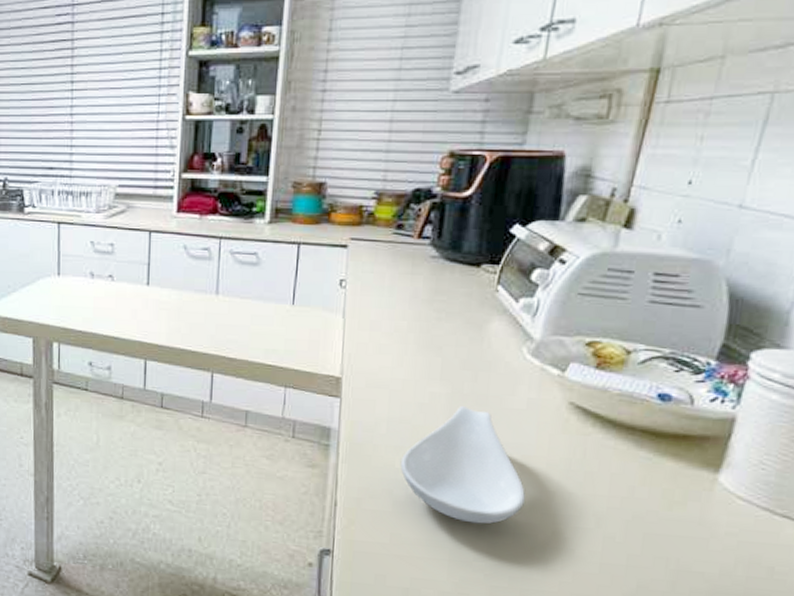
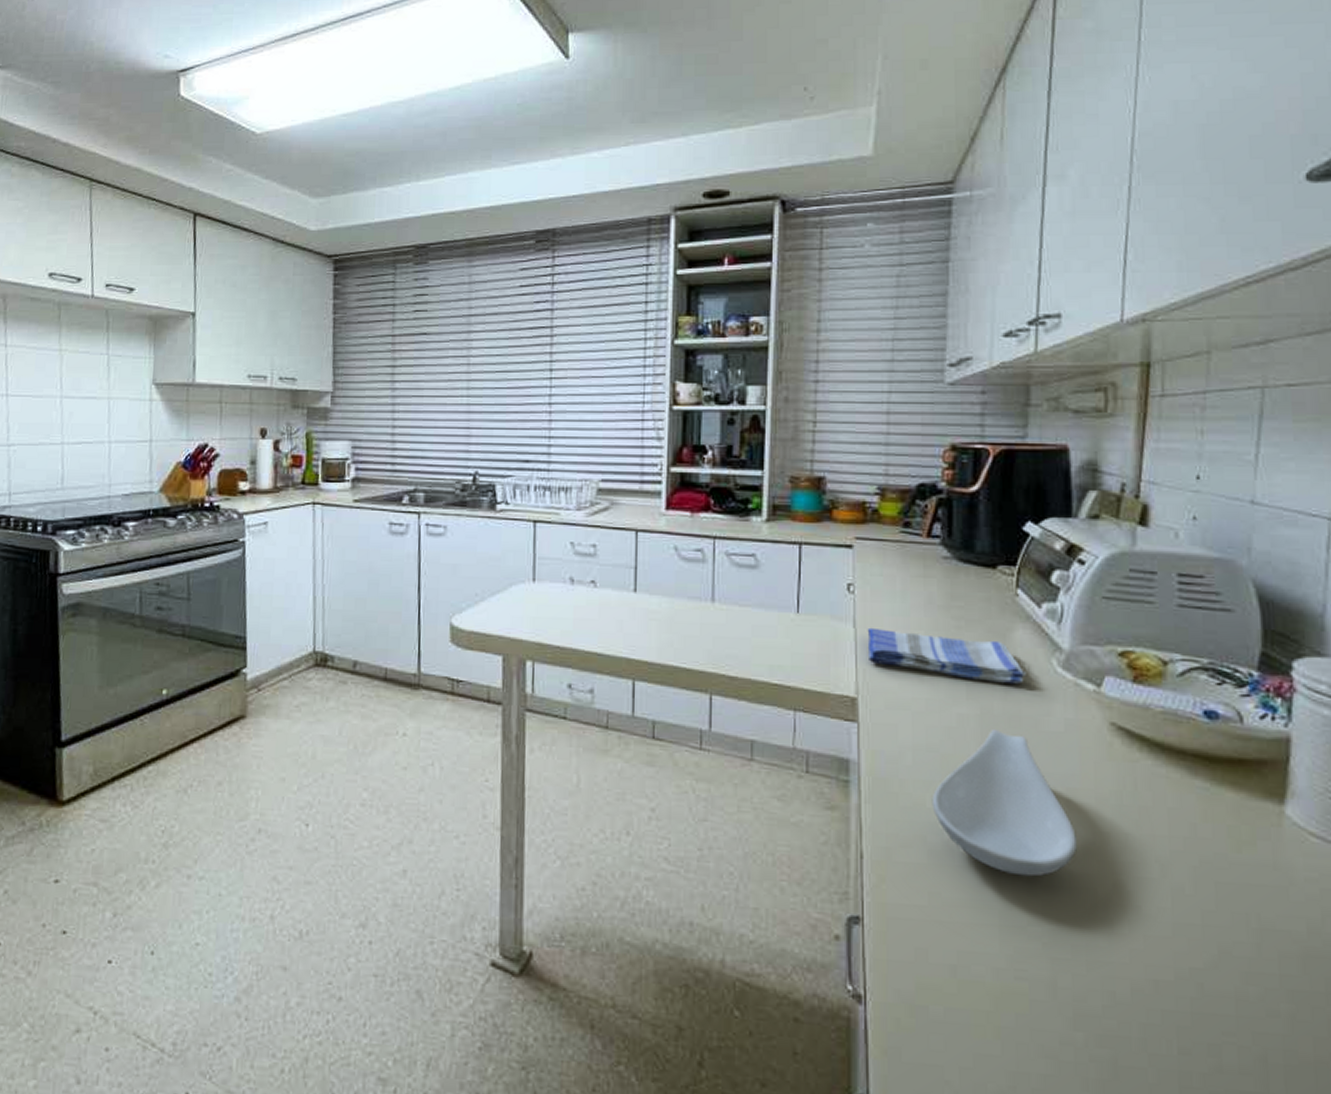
dish towel: none [354,318,497,369] -> present [867,627,1026,685]

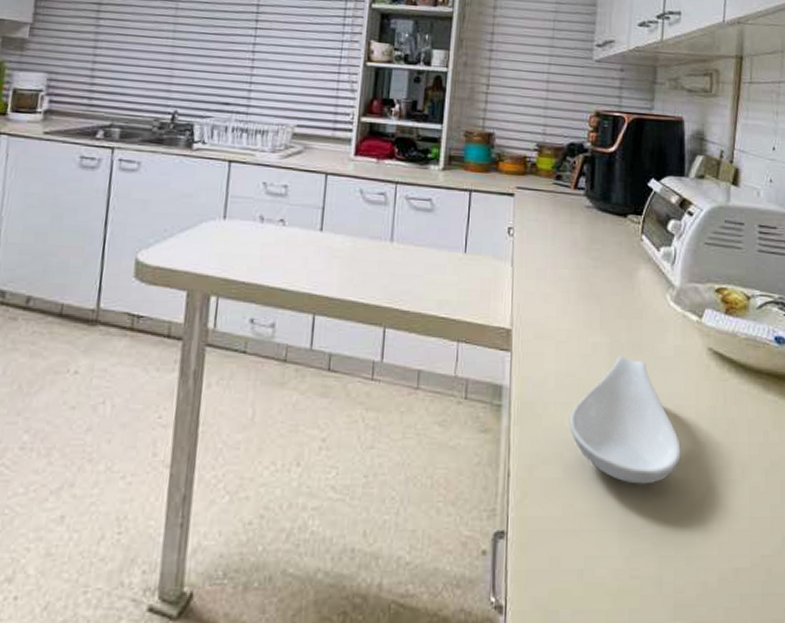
dish towel: present [867,627,1026,685] -> none [522,266,647,317]

